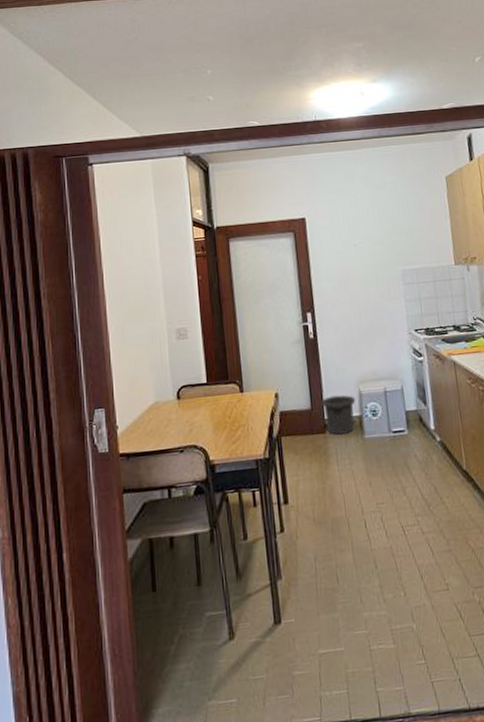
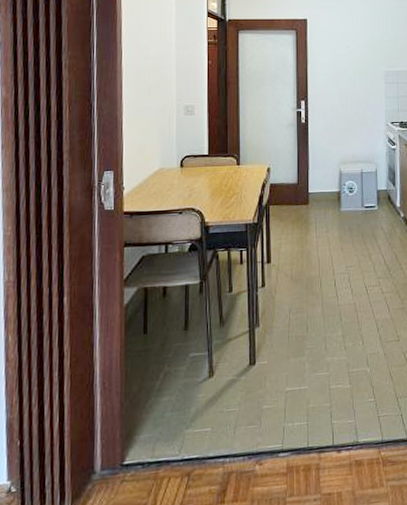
trash can: present [320,395,356,435] -> none [306,173,336,207]

